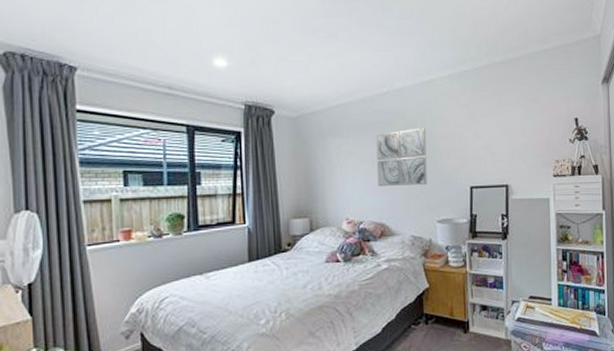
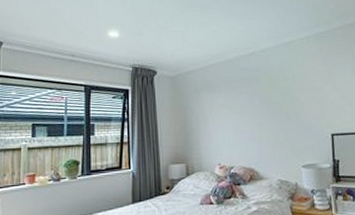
wall art: present [376,127,427,186] -> none [243,82,291,134]

